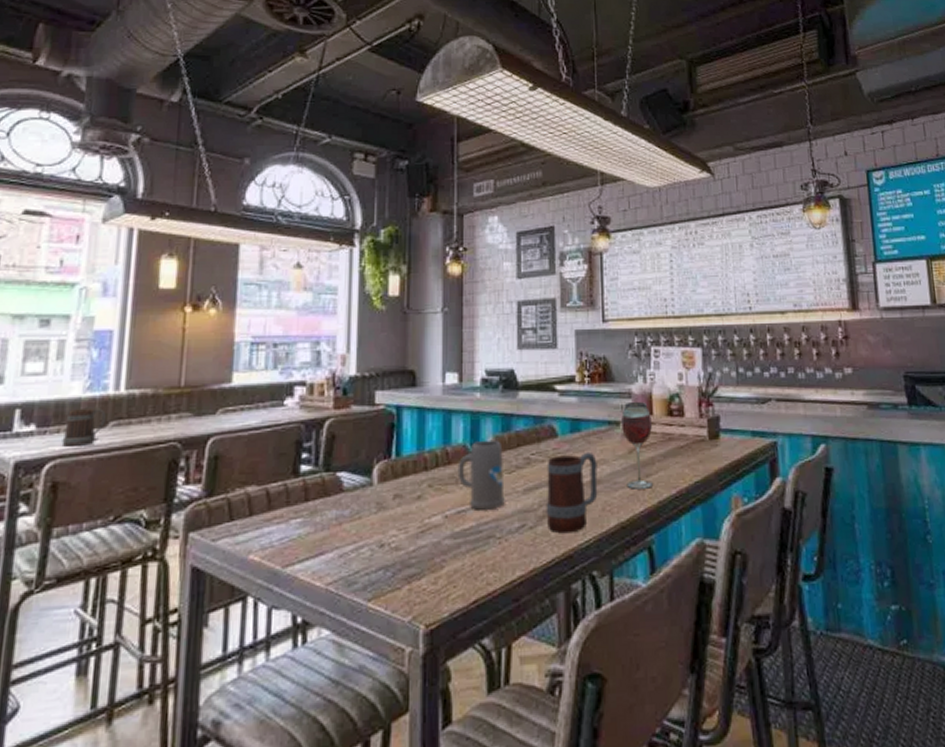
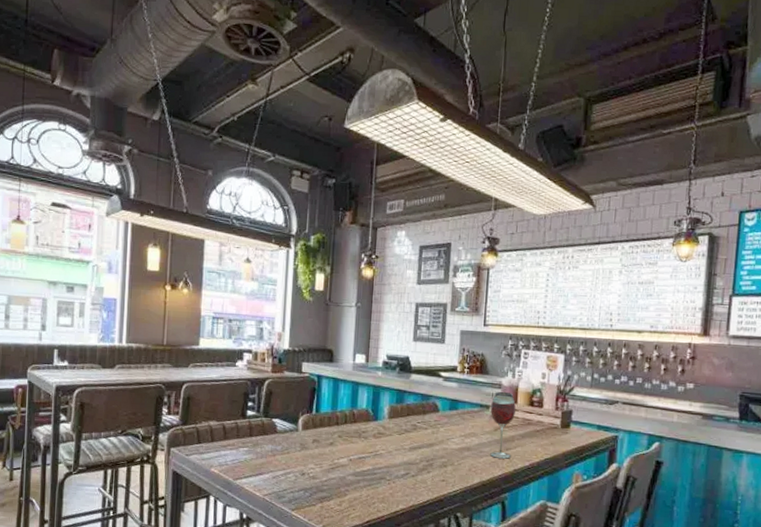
beer mug: present [62,408,106,447] -> none [85,353,114,380]
beer mug: present [457,439,505,510] -> none [360,408,396,459]
beer mug: present [546,451,598,533] -> none [425,425,468,483]

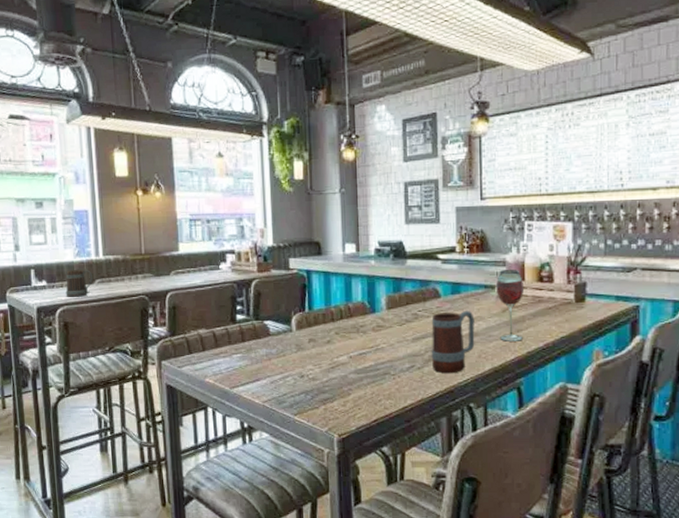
beer mug: none [85,353,114,380] -> present [65,270,93,297]
beer mug: none [425,425,468,483] -> present [431,310,475,373]

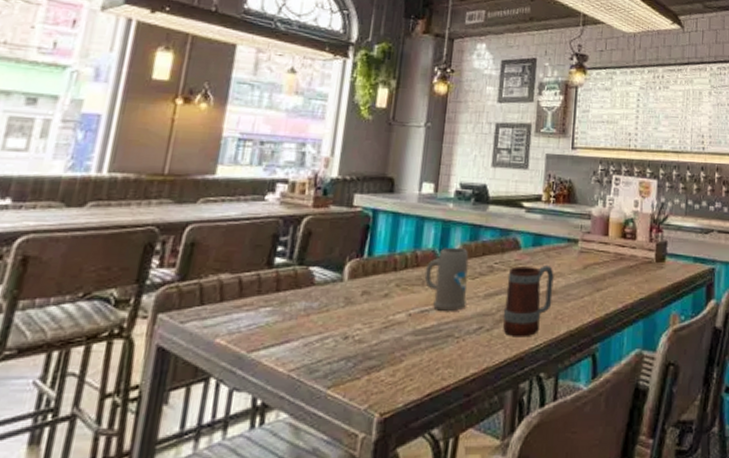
beer mug: present [65,270,93,297] -> none [37,187,85,223]
beer mug: none [358,298,397,353] -> present [424,247,469,311]
wineglass: present [496,270,523,341] -> none [579,223,607,302]

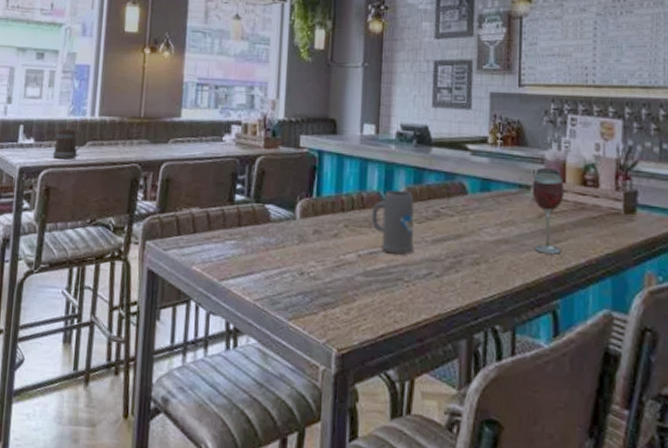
beer mug: none [37,187,85,223] -> present [52,129,84,160]
beer mug: present [502,264,554,336] -> none [452,211,506,286]
wineglass: none [579,223,607,302] -> present [532,168,564,254]

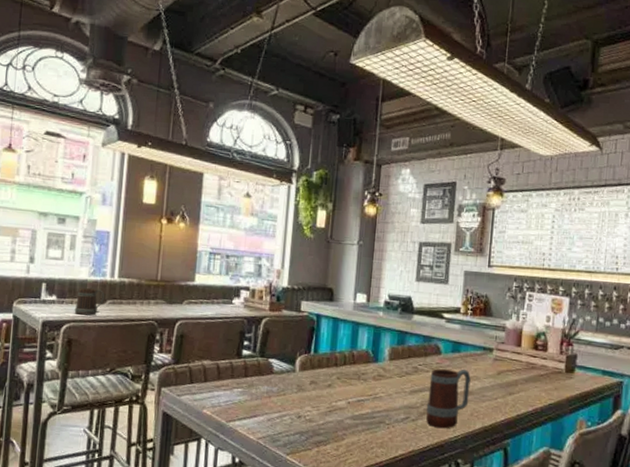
beer mug: present [371,189,415,255] -> none [360,349,397,403]
beer mug: none [452,211,506,286] -> present [426,369,471,428]
wineglass: present [532,168,564,254] -> none [493,335,520,404]

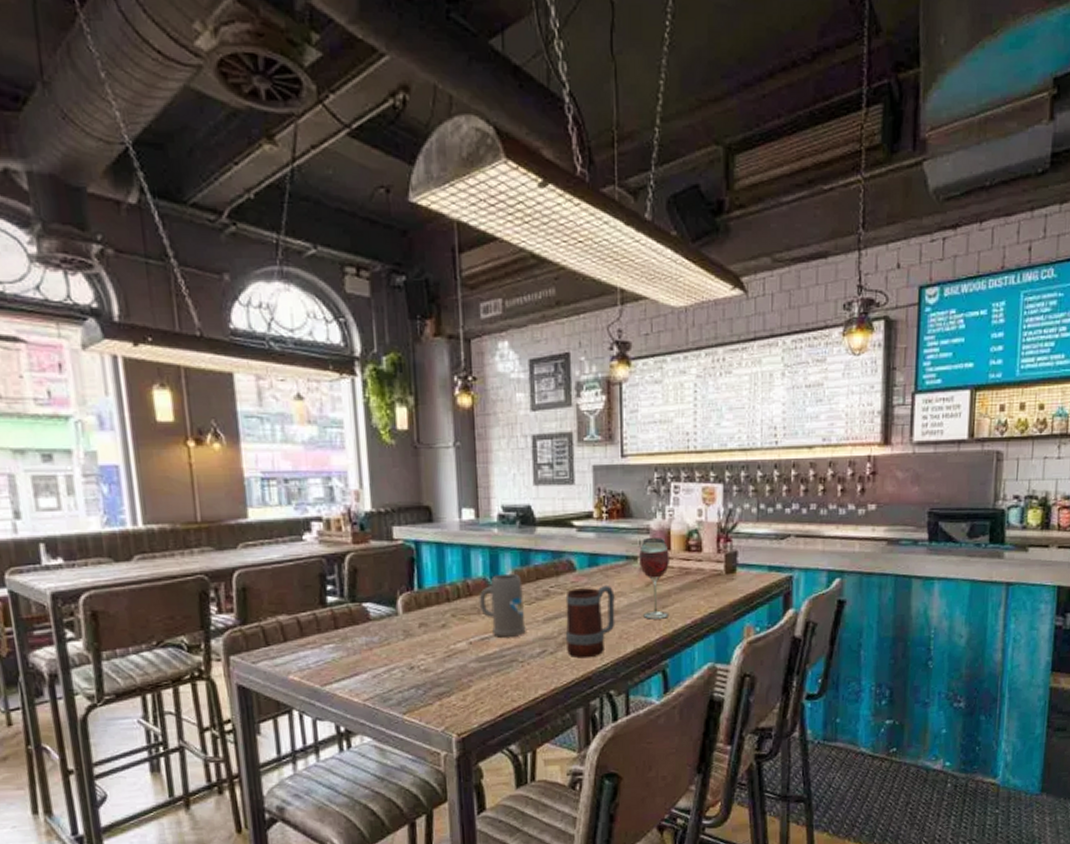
beer mug: present [74,288,105,316] -> none [91,543,130,579]
beer mug: none [360,349,397,403] -> present [479,573,526,637]
wineglass: none [493,335,520,404] -> present [639,538,669,619]

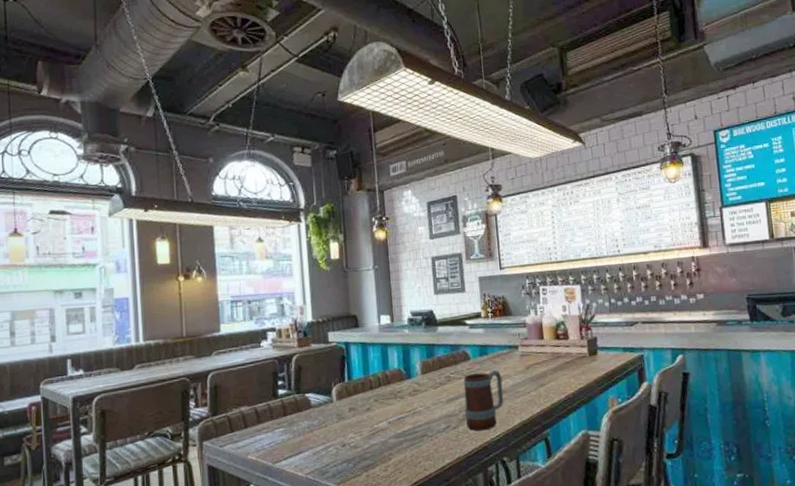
beer mug: present [479,573,526,637] -> none [395,364,433,417]
wineglass: present [639,538,669,619] -> none [519,330,546,396]

